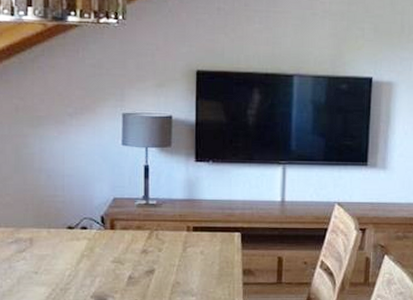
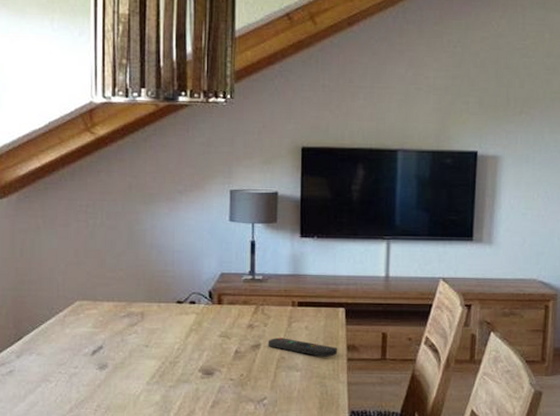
remote control: none [162,263,234,282] -> present [268,338,338,358]

